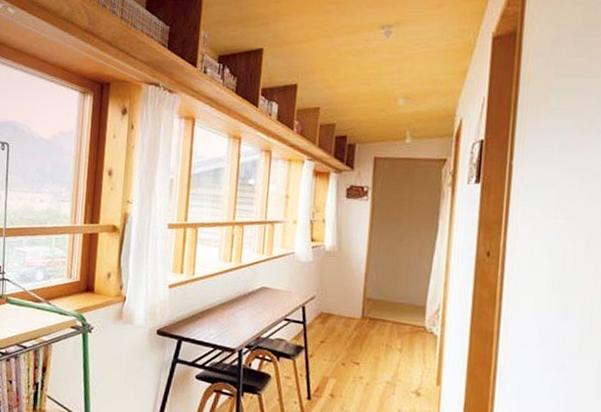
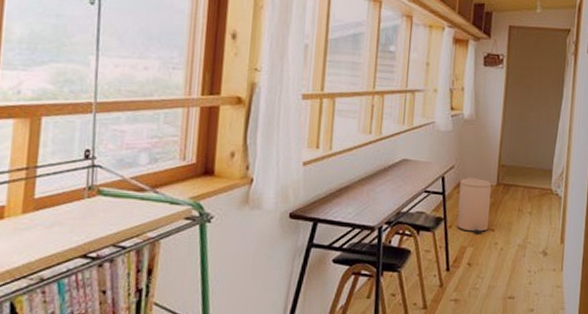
pedal bin: none [318,308,356,366] -> present [457,176,492,233]

